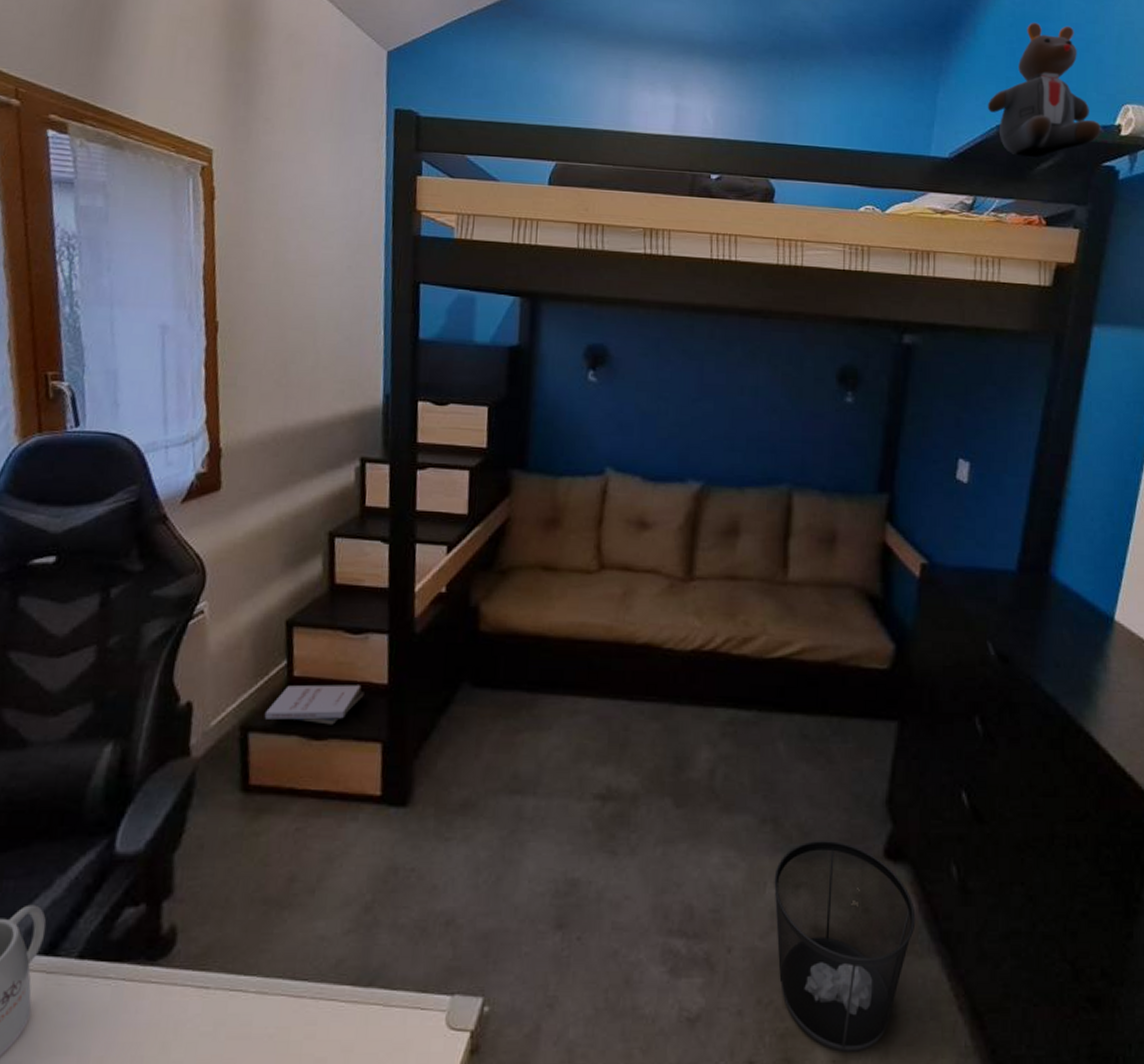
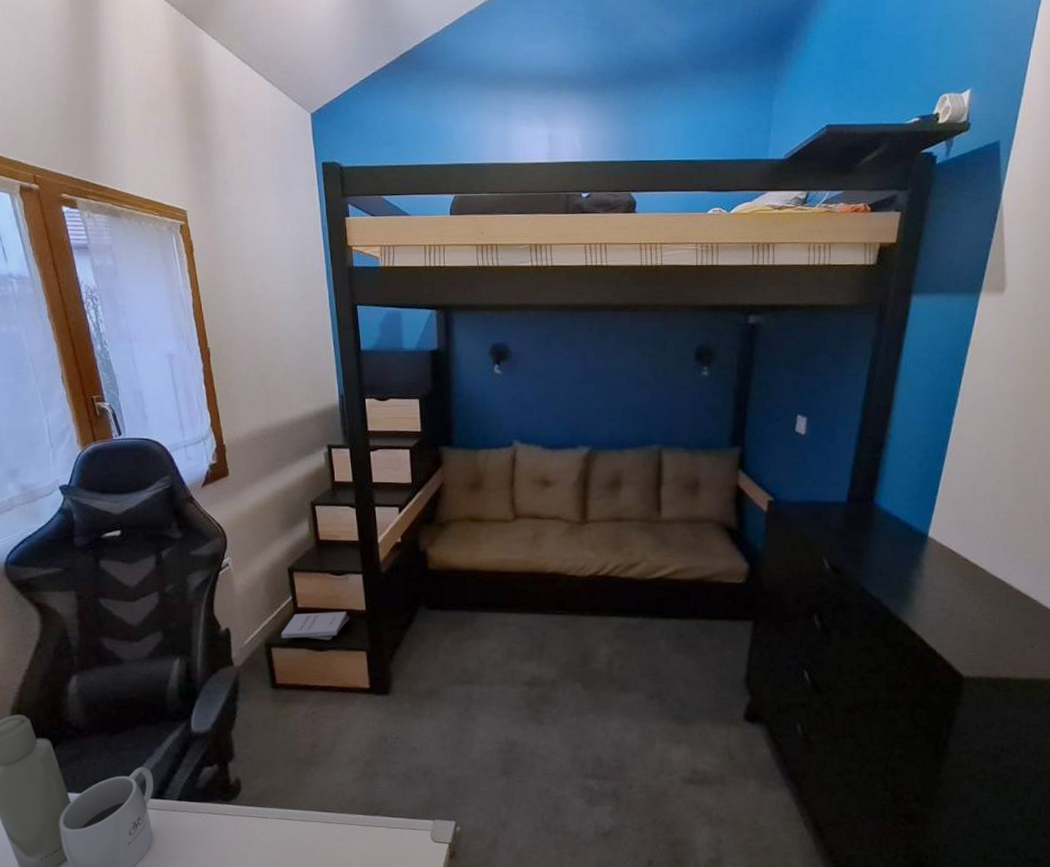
waste bin: present [774,841,916,1054] -> none [661,710,770,855]
teddy bear: present [987,22,1102,157] -> none [817,25,921,151]

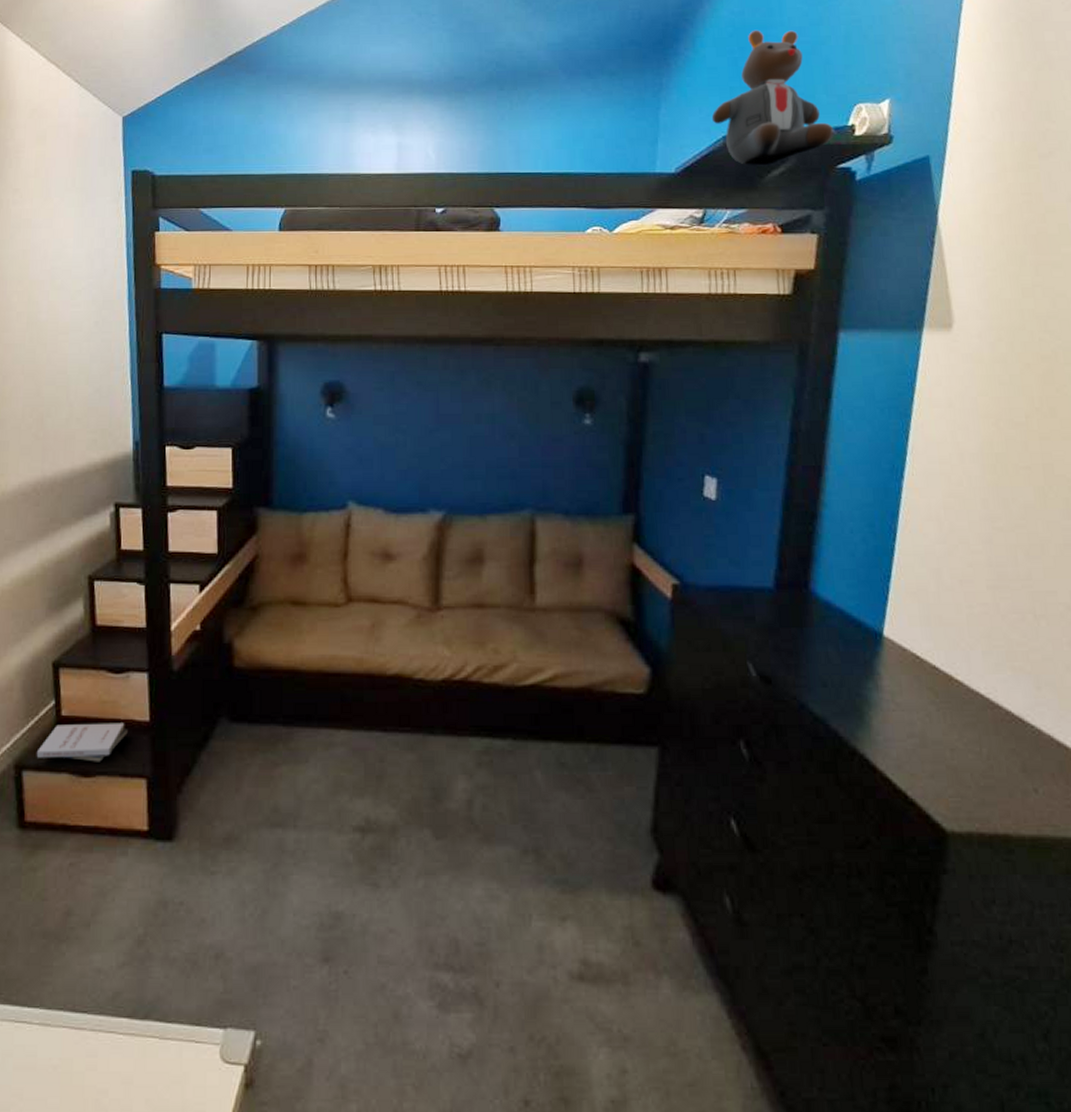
teddy bear: none [817,25,921,151] -> present [711,30,835,165]

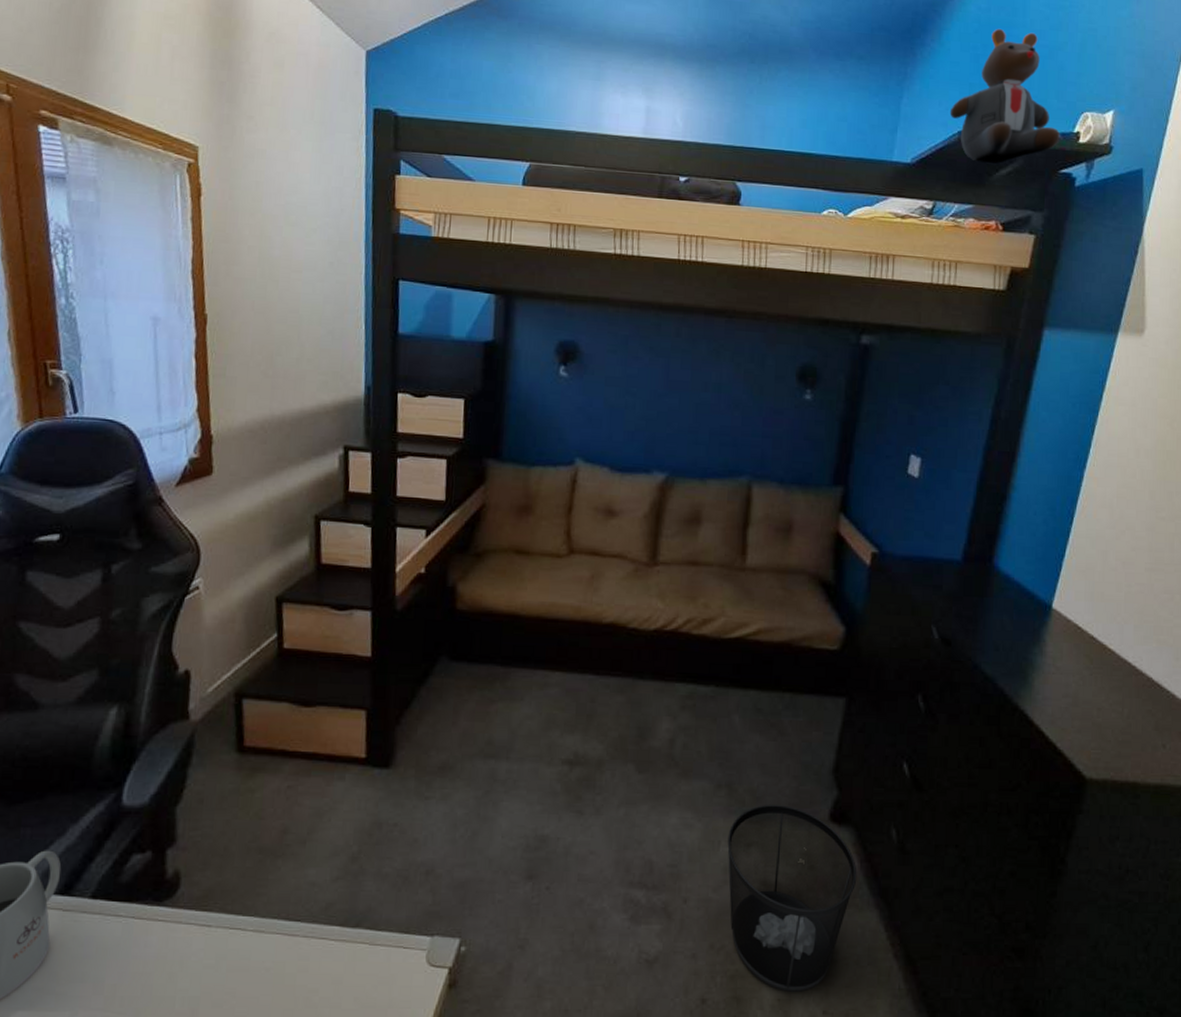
books: present [36,723,128,762] -> none [257,655,349,693]
waste bin: none [539,872,690,1094] -> present [727,805,857,993]

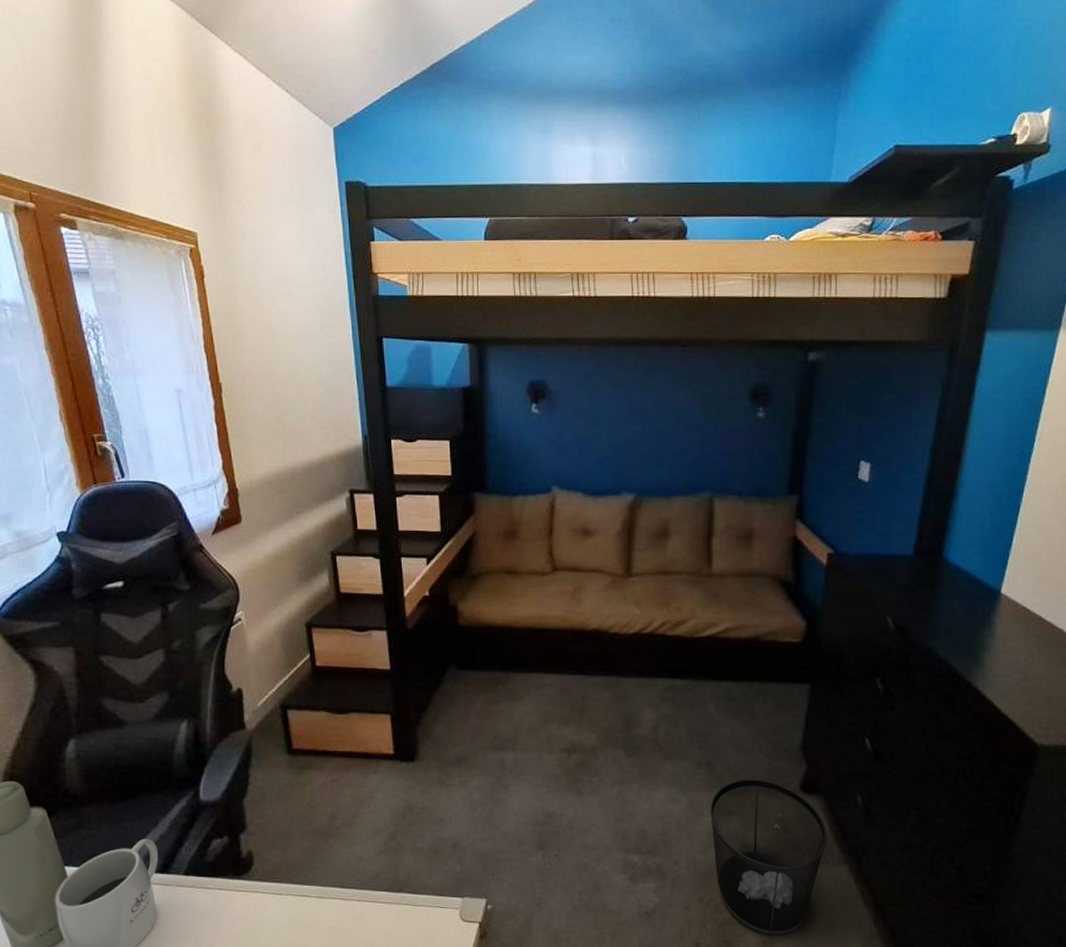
teddy bear: present [949,28,1061,164] -> none [885,37,998,174]

